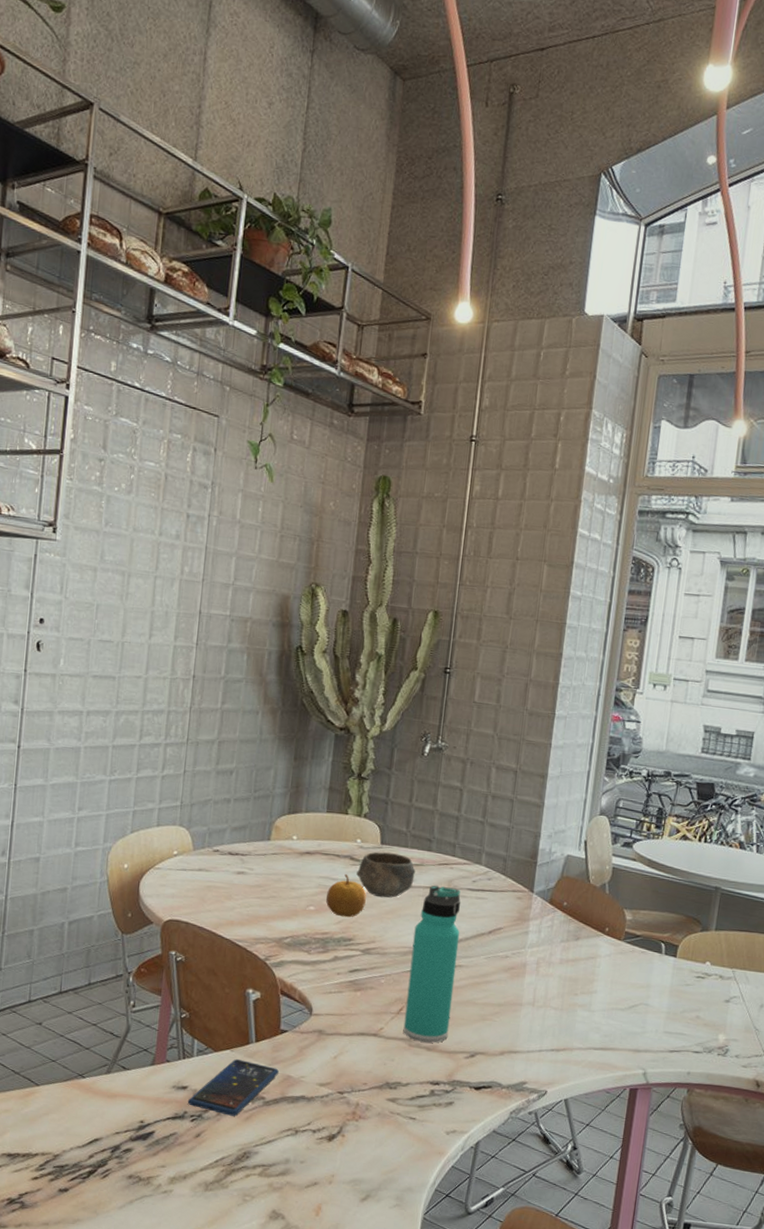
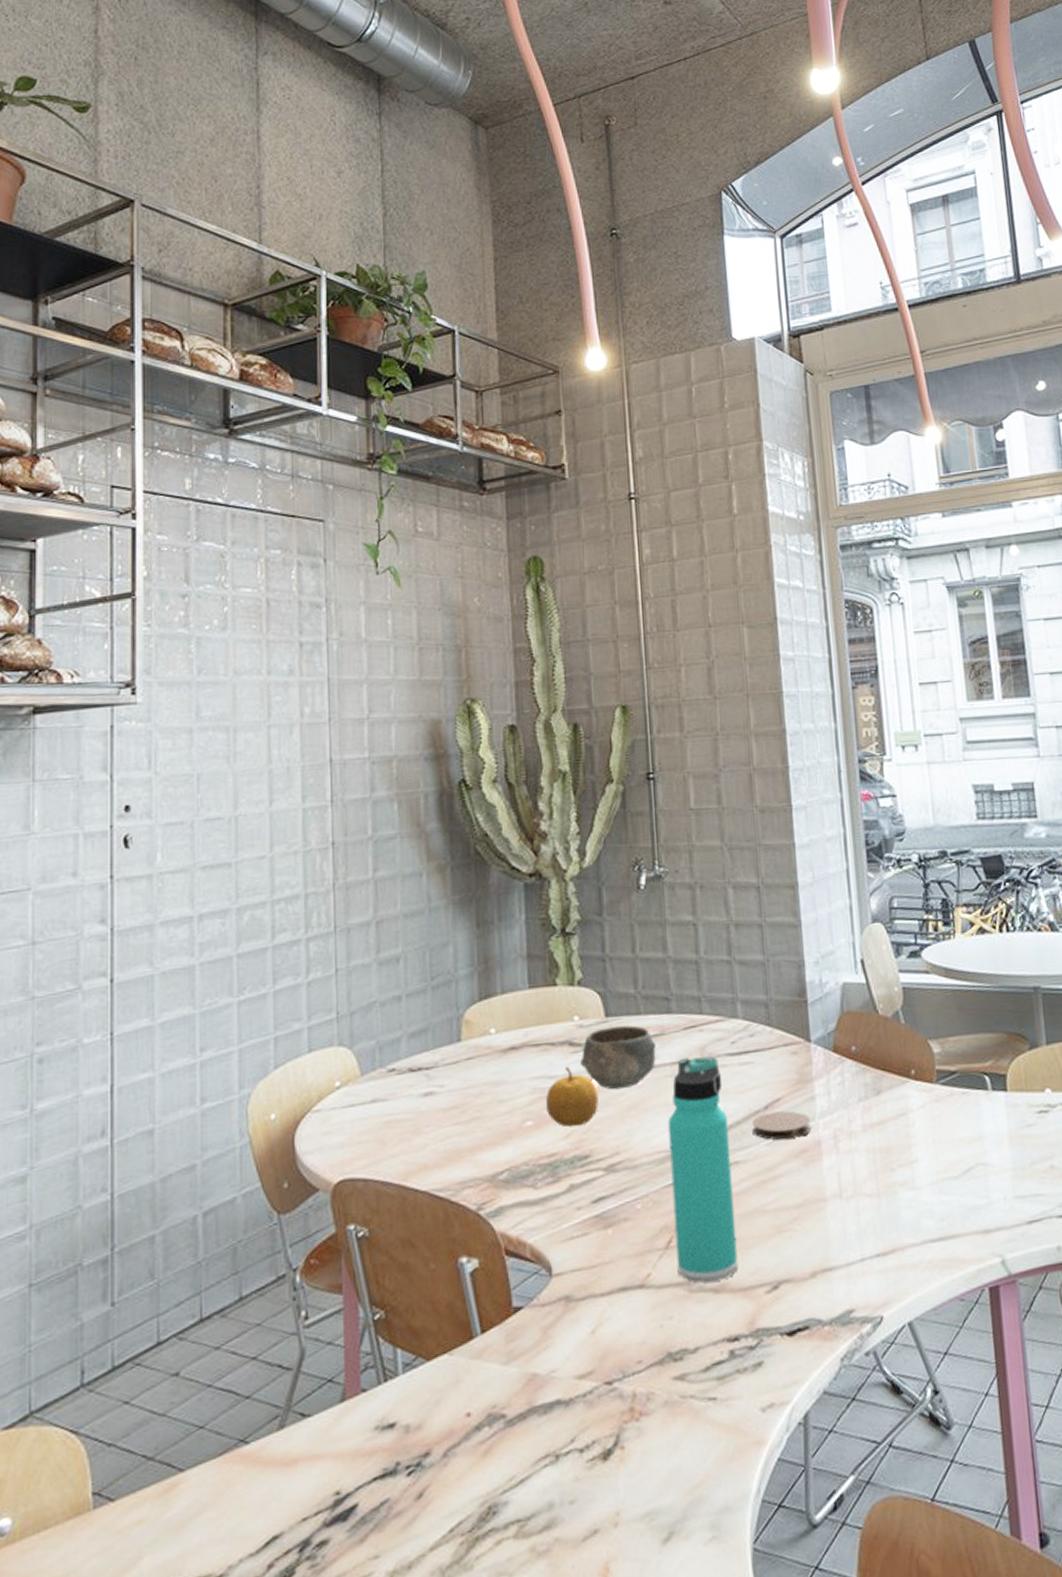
smartphone: present [187,1058,279,1116] -> none [398,1364,519,1455]
coaster: none [476,936,522,958] -> present [751,1110,812,1140]

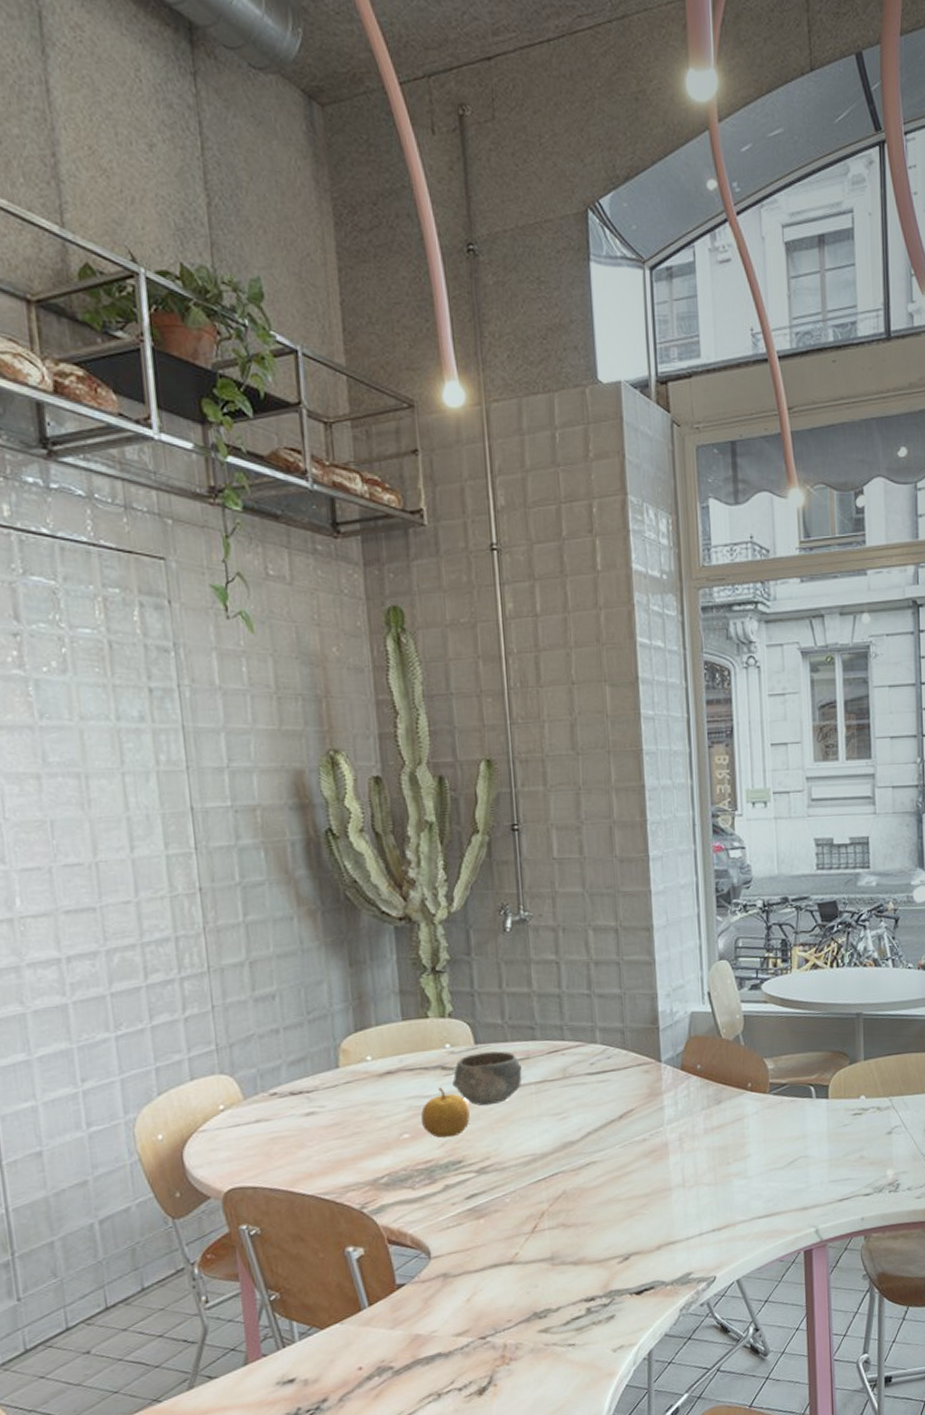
thermos bottle: present [668,1056,739,1283] -> none [533,1076,595,1258]
coaster: present [751,1110,812,1140] -> none [608,1119,660,1144]

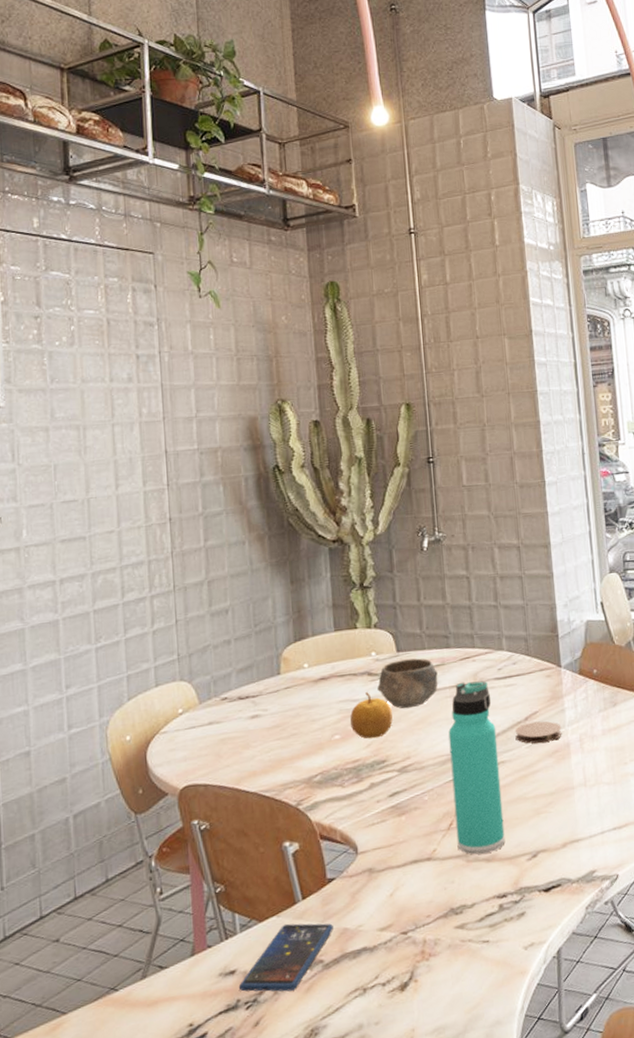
smartphone: none [298,1329,404,1400] -> present [238,923,333,992]
thermos bottle: none [533,1076,595,1258] -> present [448,681,505,855]
coaster: none [608,1119,660,1144] -> present [515,720,562,744]

